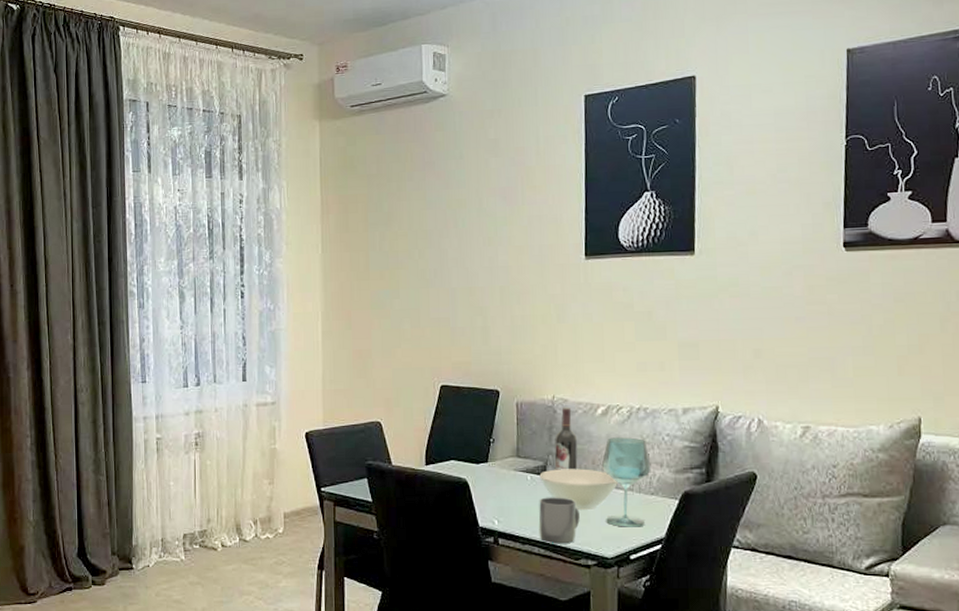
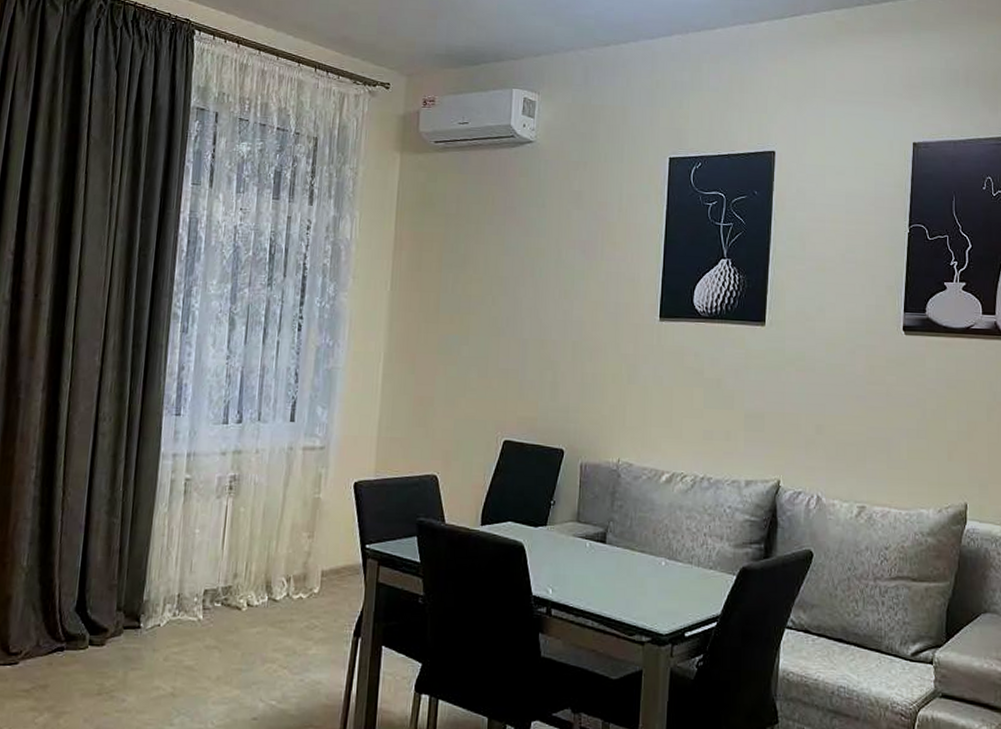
mug: present [538,497,580,543] -> none [594,566,637,617]
bowl: present [539,469,618,511] -> none [598,537,677,583]
wine bottle: present [554,407,578,470] -> none [614,471,640,539]
wine glass: present [602,437,651,527] -> none [663,507,711,603]

